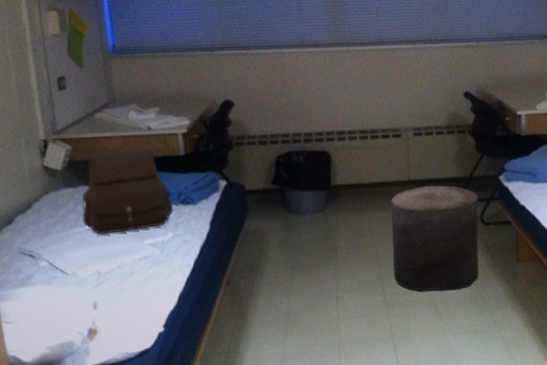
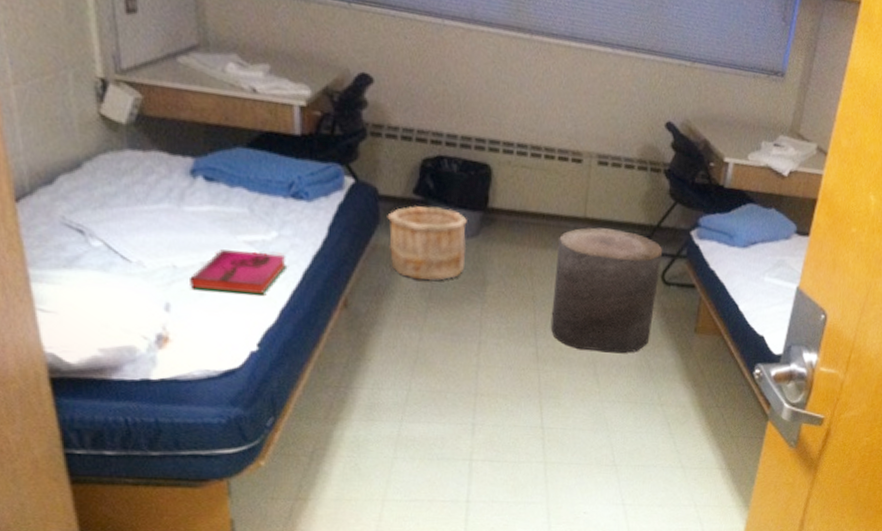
satchel: present [81,148,173,235] -> none [153,110,280,222]
hardback book: none [111,251,181,288] -> present [190,249,286,295]
wooden bucket: none [254,192,318,253] -> present [387,206,467,281]

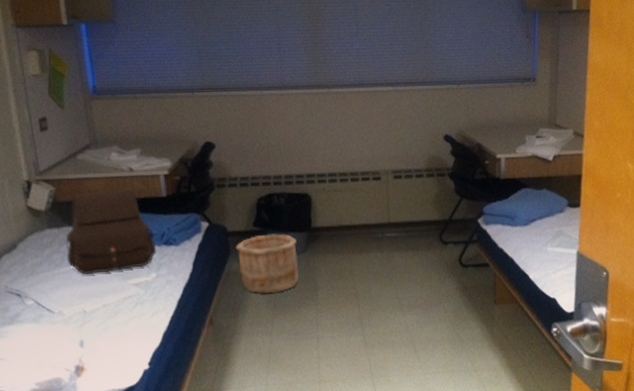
satchel: none [153,110,280,222] -> present [66,189,156,275]
hardback book: present [190,249,286,295] -> none [96,291,165,327]
stool: present [550,227,663,354] -> none [370,228,457,332]

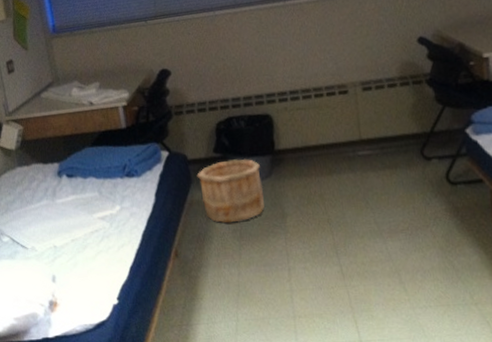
satchel: present [66,189,156,275] -> none [35,123,119,211]

